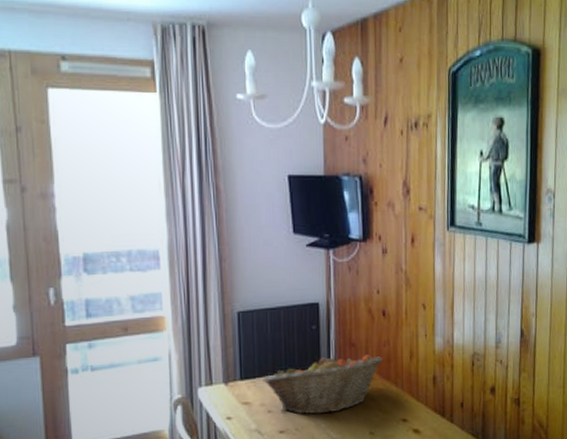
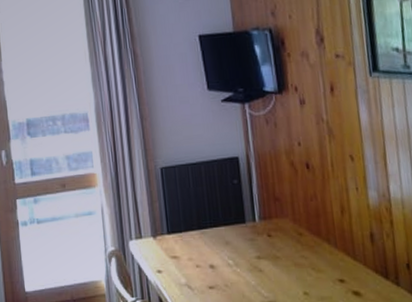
fruit basket: present [263,355,383,415] -> none [189,209,311,271]

